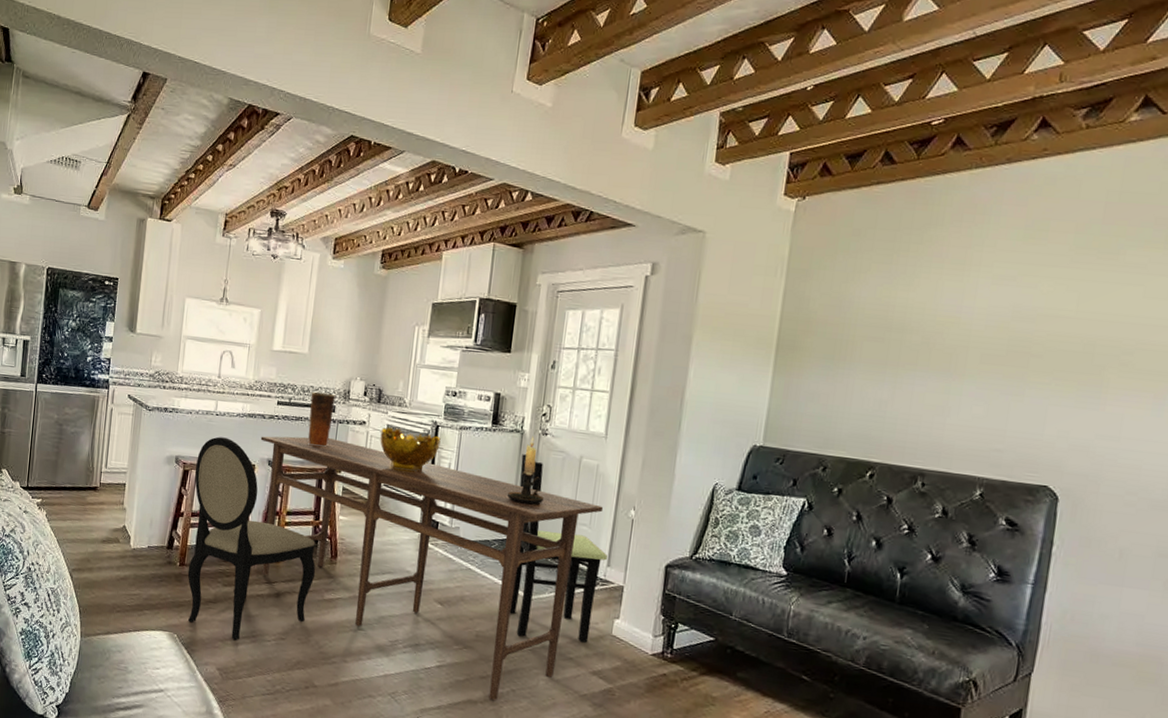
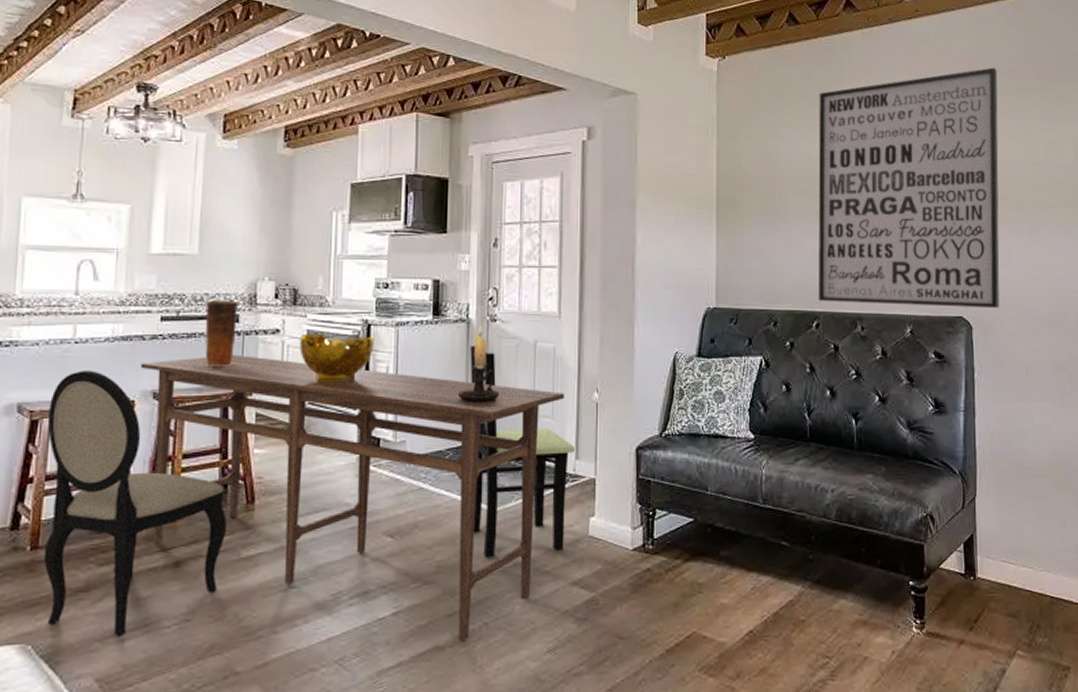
wall art: none [877,215,1142,483] -> present [818,67,1000,309]

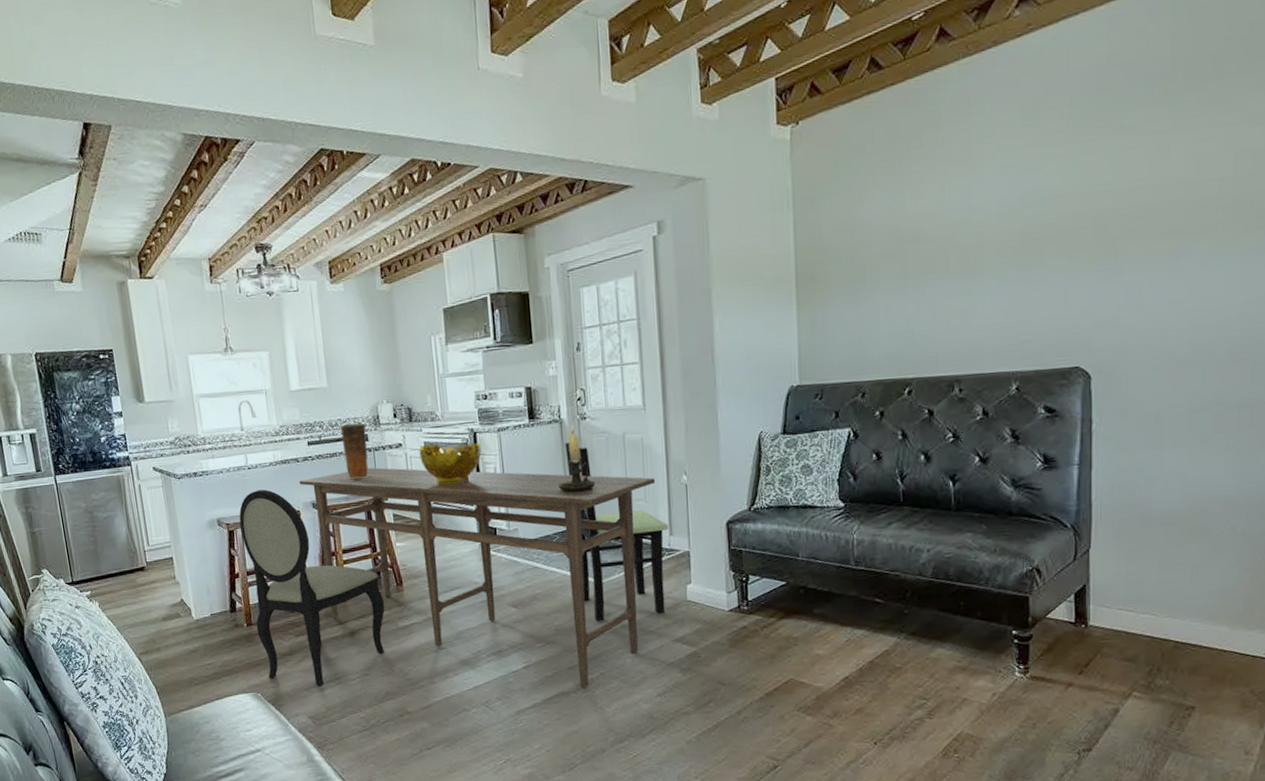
wall art: present [818,67,1000,309] -> none [908,75,1133,367]

